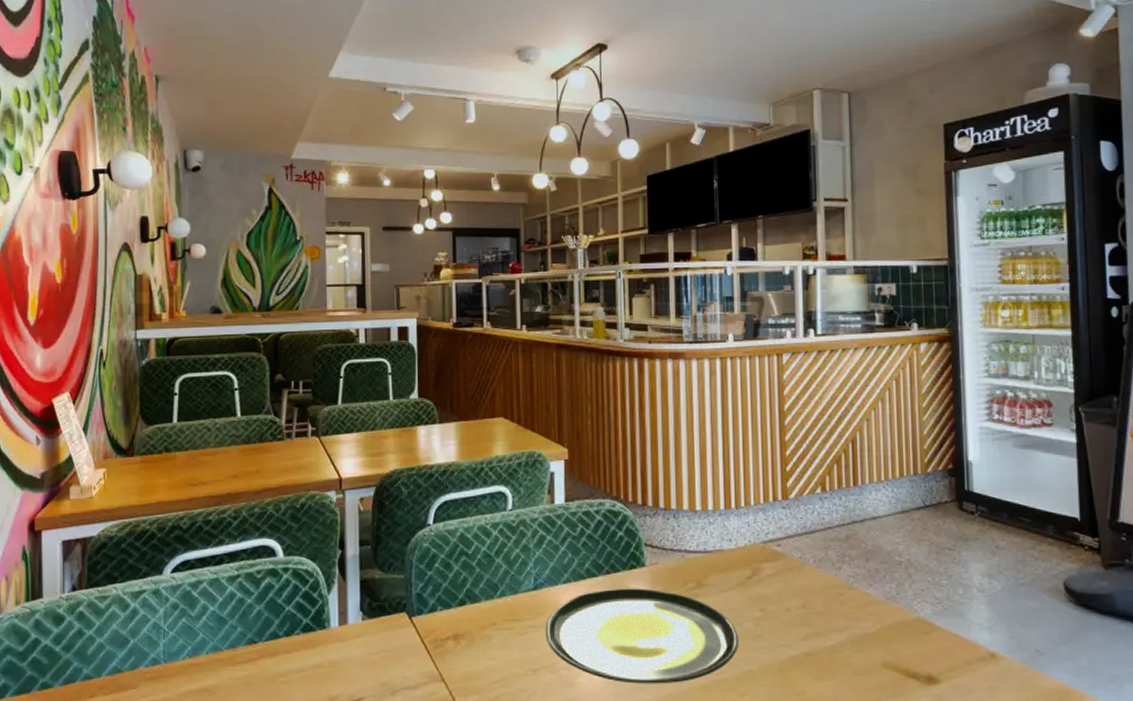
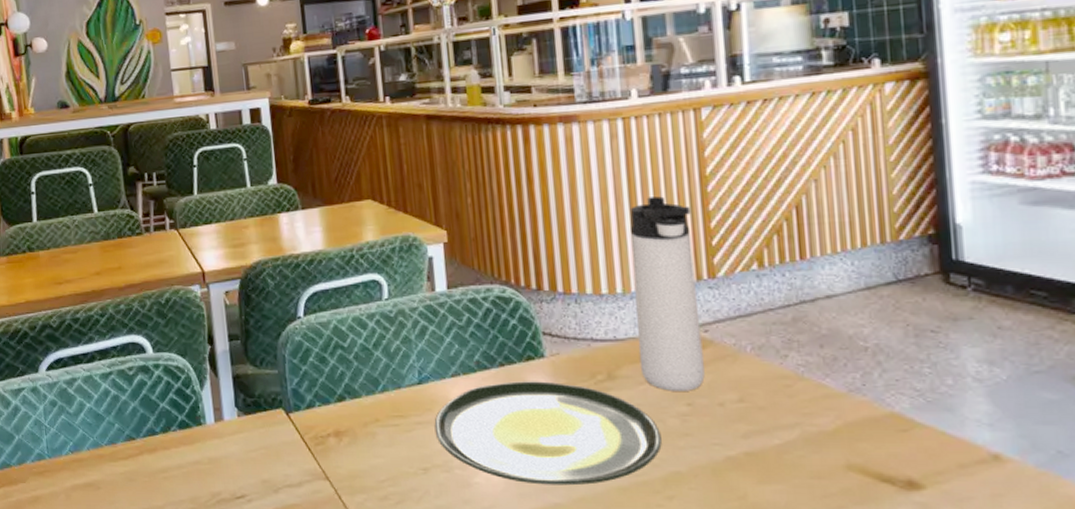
thermos bottle: none [721,427,776,598] -> present [630,196,705,391]

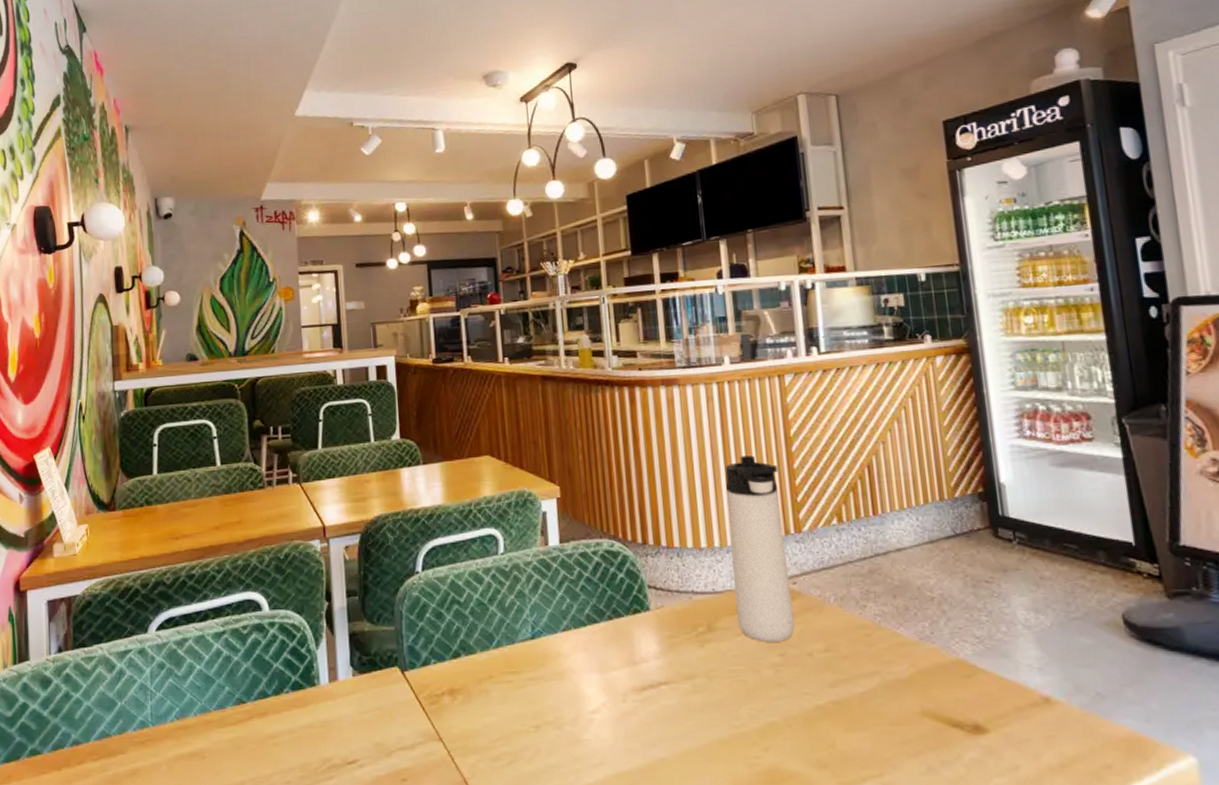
plate: present [434,381,662,486] -> none [546,634,758,740]

